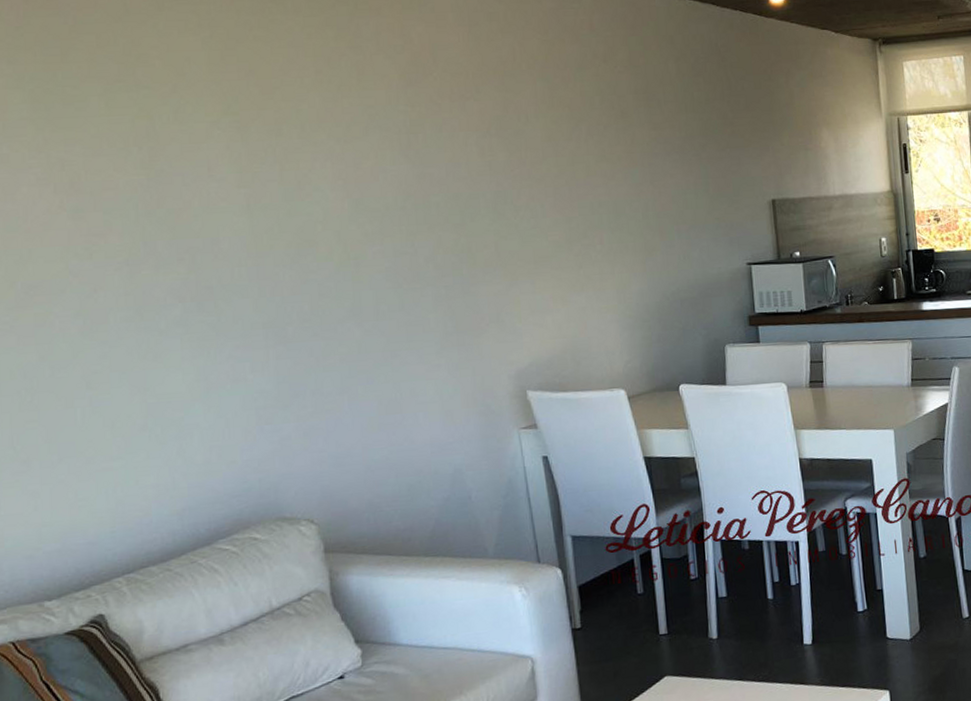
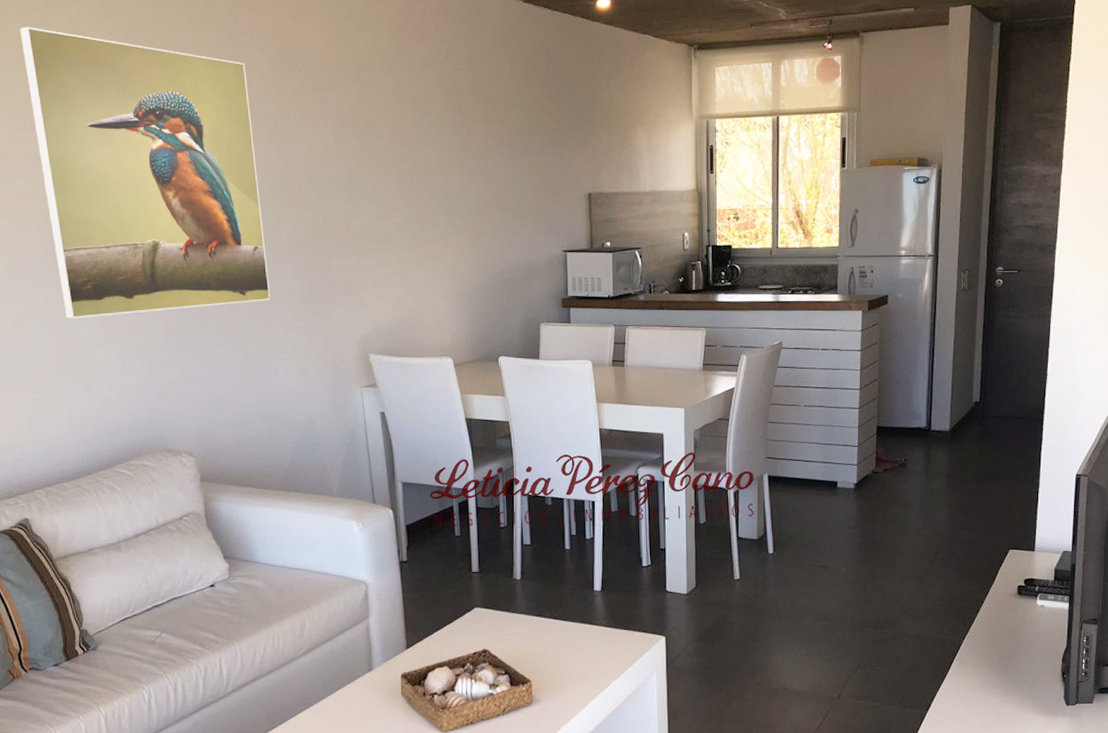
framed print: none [94,39,407,371] -> present [19,27,271,319]

